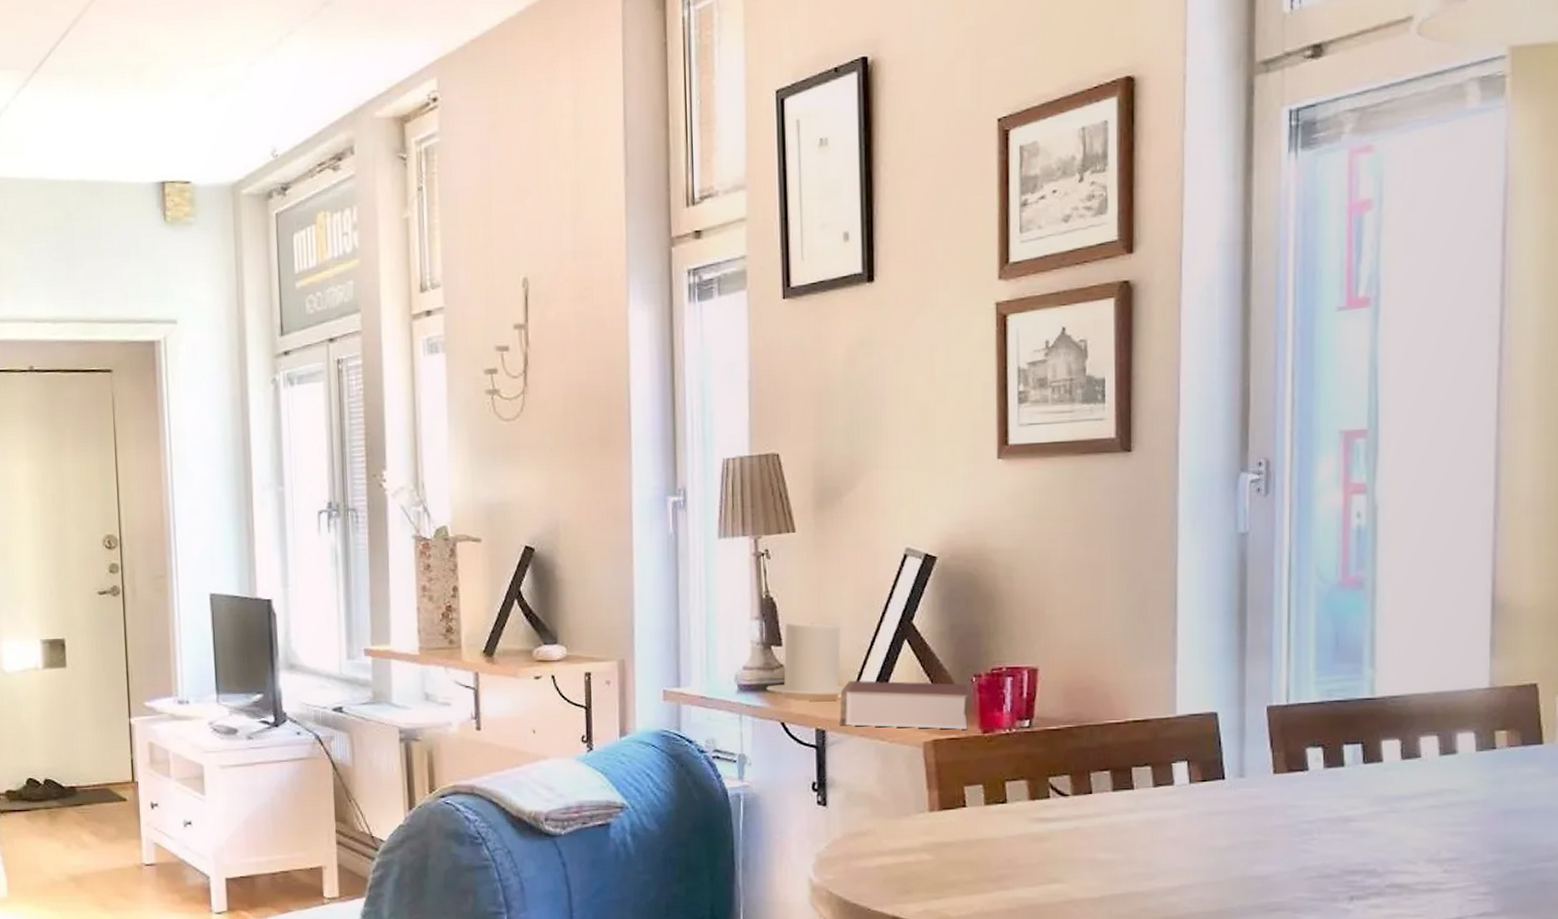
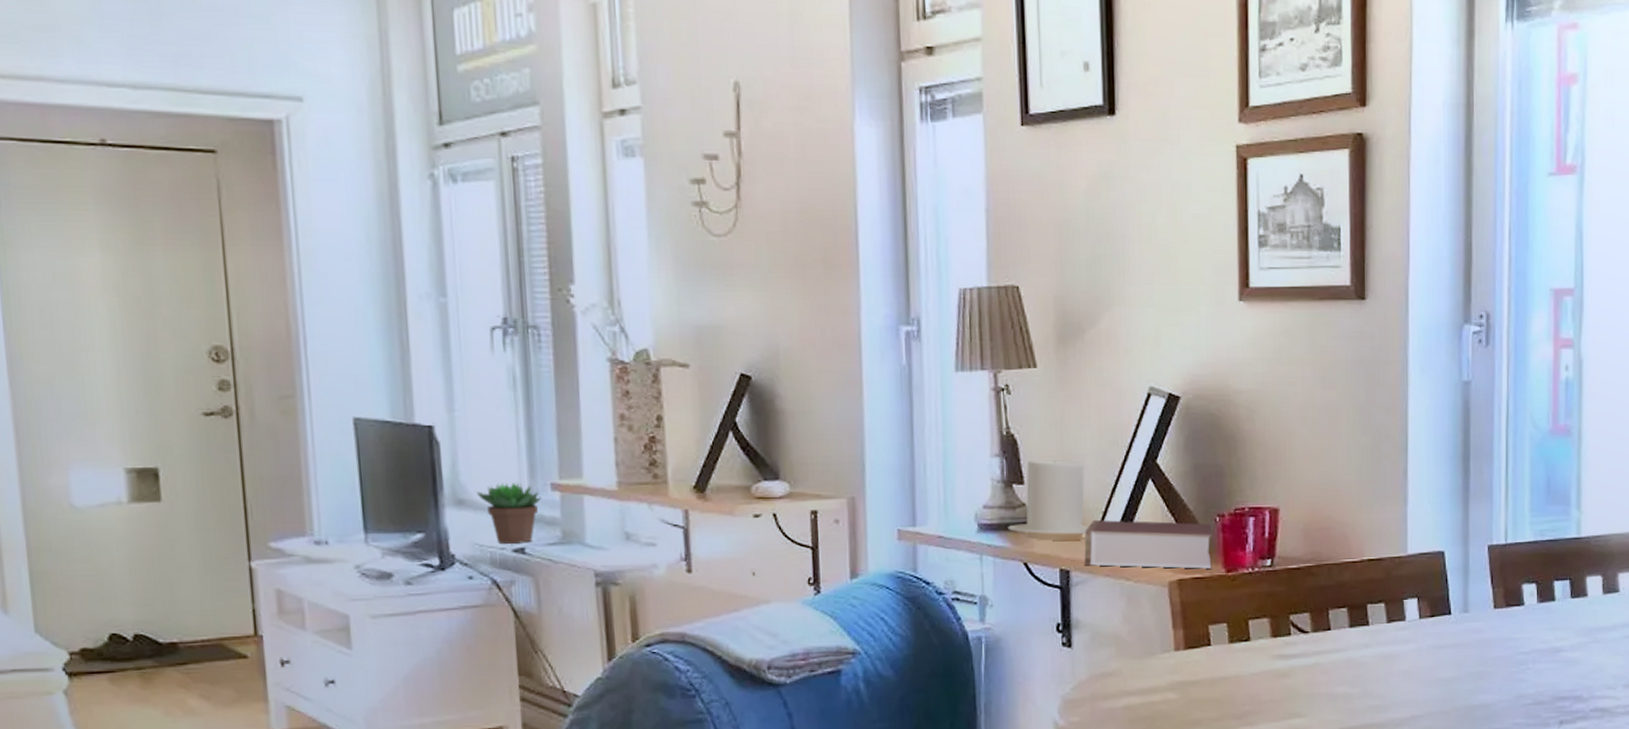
succulent plant: none [304,649,356,703] -> present [476,483,541,544]

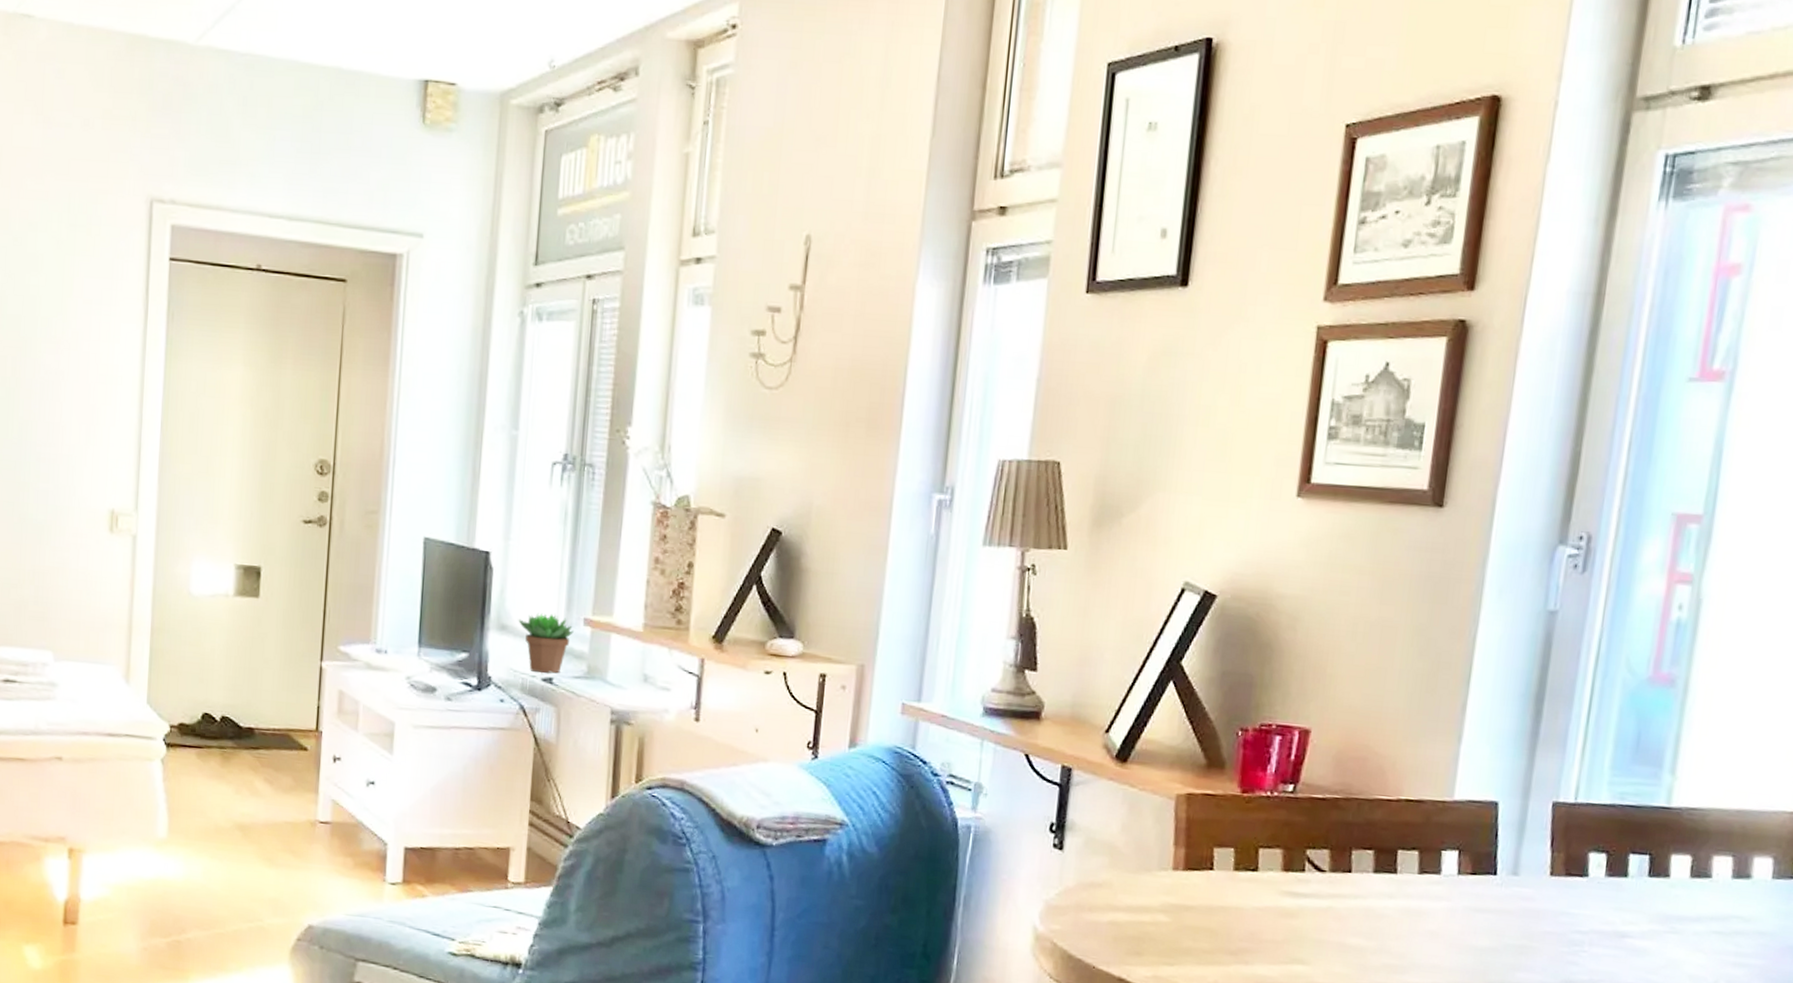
candle: present [1008,460,1090,541] -> none [1014,647,1102,737]
book: present [1084,519,1213,569] -> none [1088,717,1233,786]

